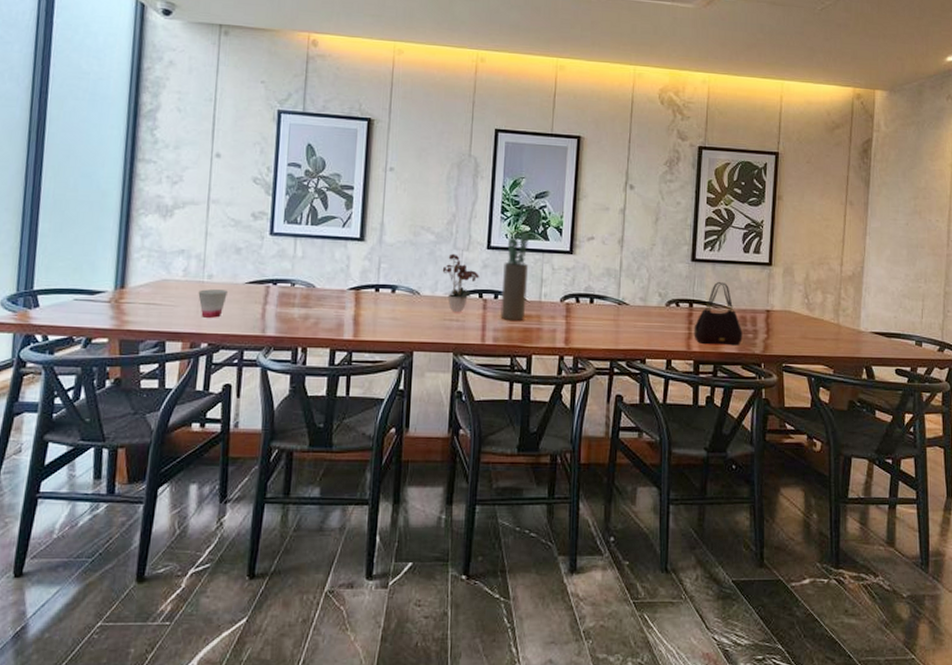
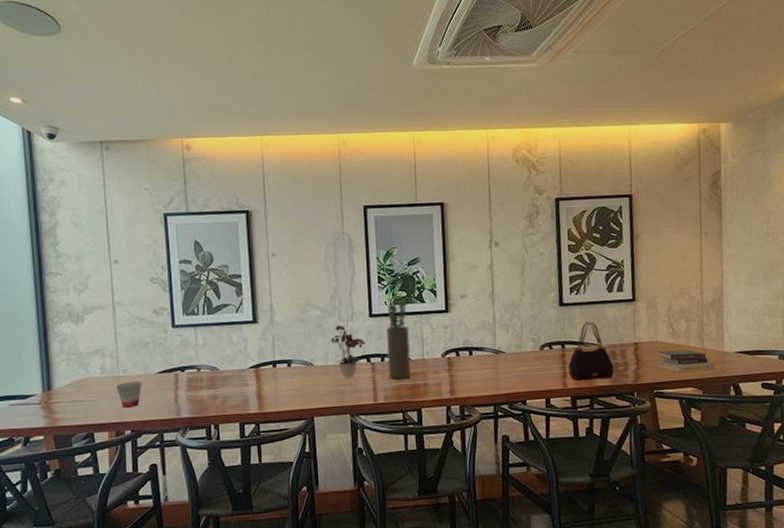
books: none [786,321,848,349] -> present [655,350,715,373]

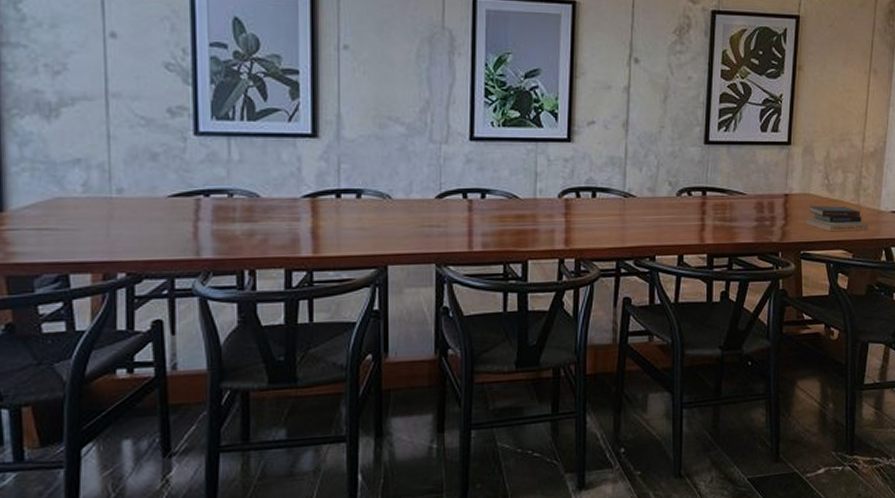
cup: present [116,381,143,408] -> none [106,206,147,242]
flower arrangement: present [330,325,365,379] -> none [417,147,462,218]
vase: present [386,291,411,380] -> none [489,109,520,224]
handbag: present [568,322,615,380] -> none [707,166,759,235]

